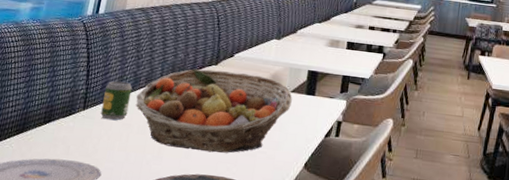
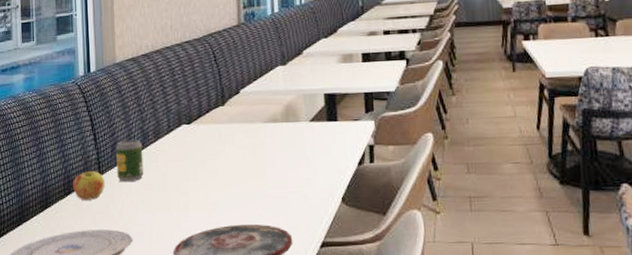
apple: none [53,104,88,131] -> present [73,171,105,200]
fruit basket: present [135,69,292,153] -> none [149,109,314,201]

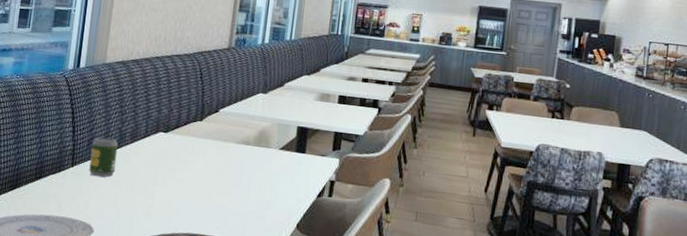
apple: present [73,171,105,200] -> none [44,160,77,188]

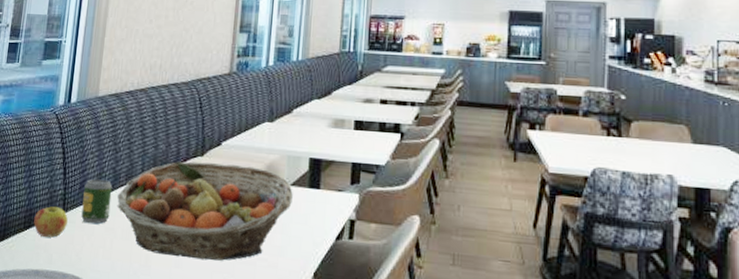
apple: none [44,160,77,188] -> present [33,206,68,238]
fruit basket: none [122,125,282,212] -> present [117,161,293,261]

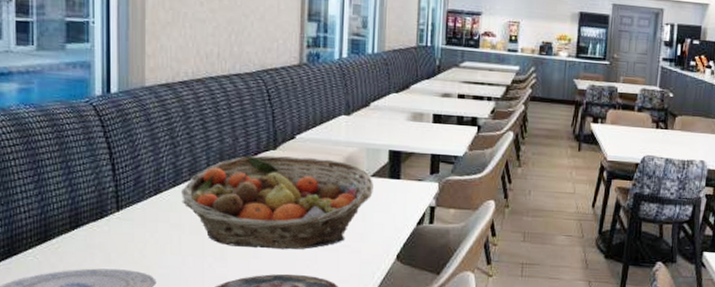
apple: present [33,206,68,238] -> none [82,205,124,236]
soda can: present [81,179,113,224] -> none [140,175,174,221]

